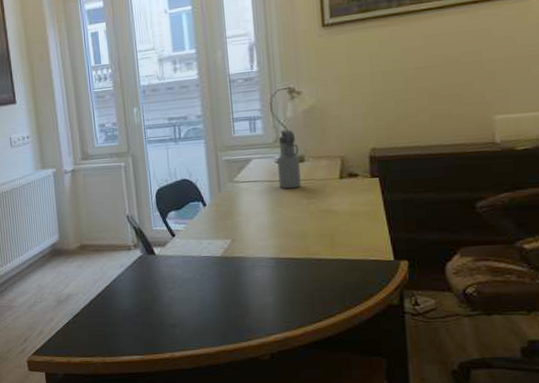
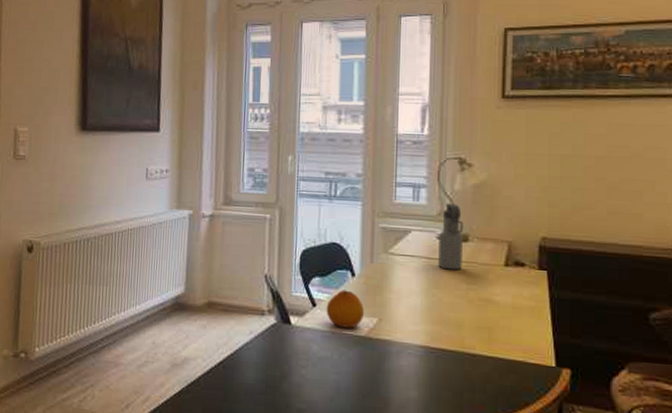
fruit: none [184,219,218,252] -> present [326,290,364,328]

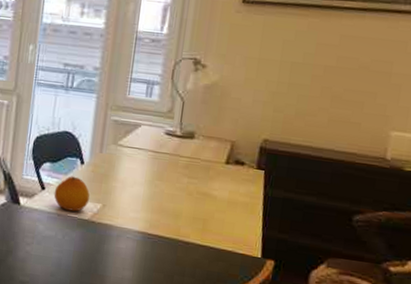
water bottle: present [438,203,463,270] -> none [163,101,191,165]

